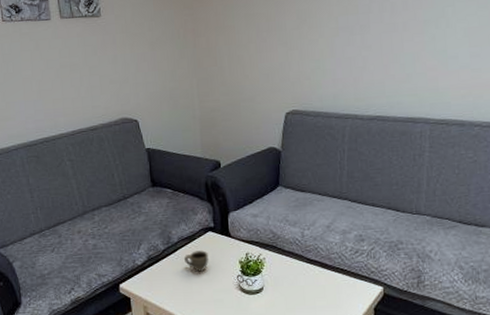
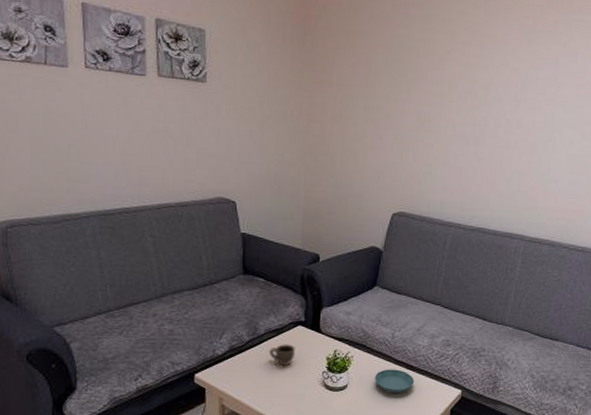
saucer: none [290,268,332,294] -> present [375,369,415,394]

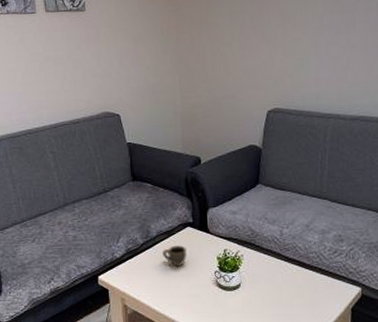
saucer: present [375,369,415,394] -> none [267,267,309,292]

